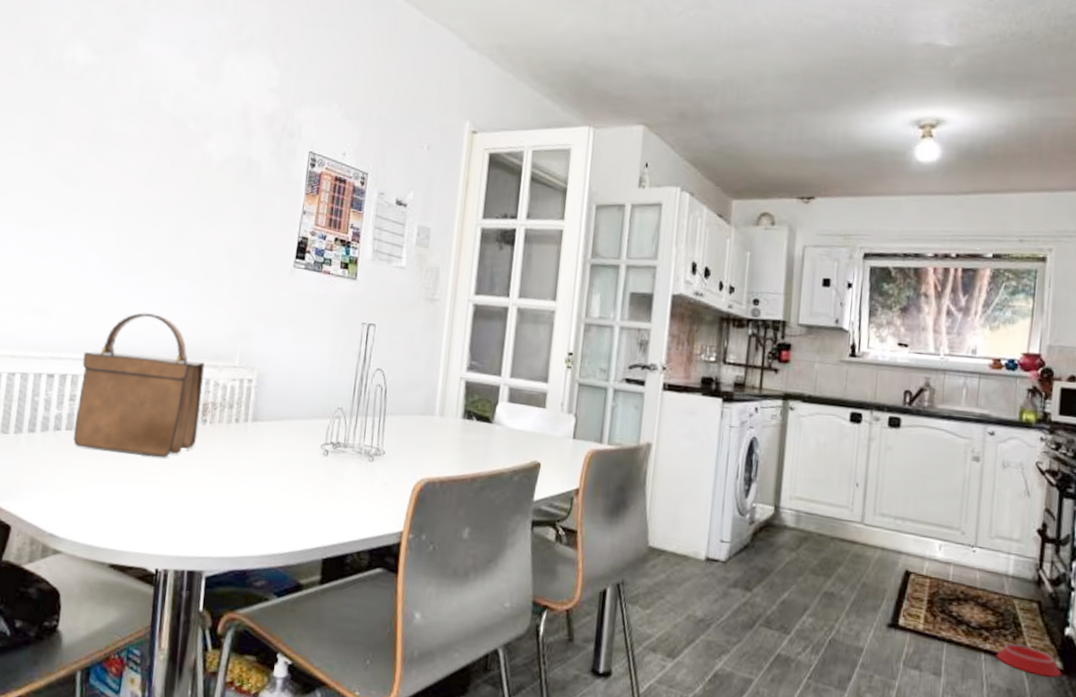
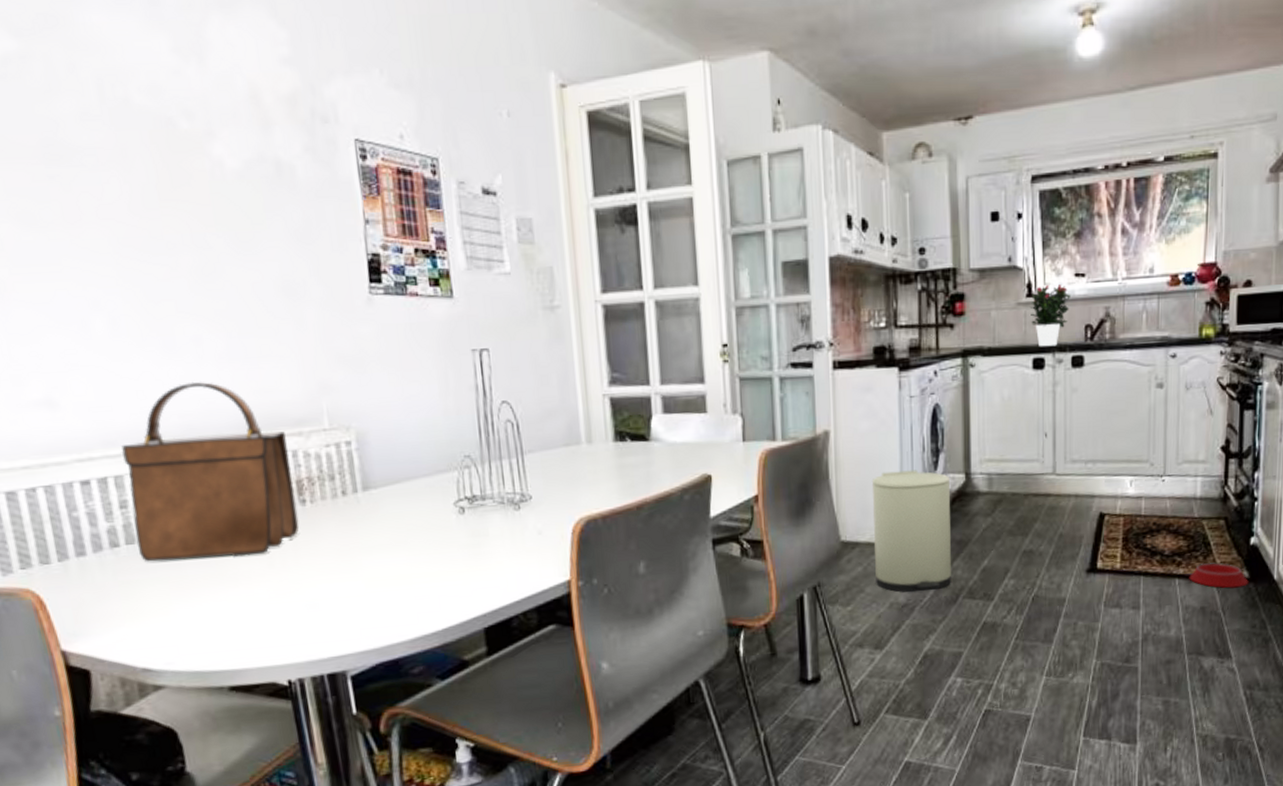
pedal bin: none [677,490,759,612] -> present [871,469,951,592]
potted flower: none [852,349,894,405] -> present [1029,284,1072,347]

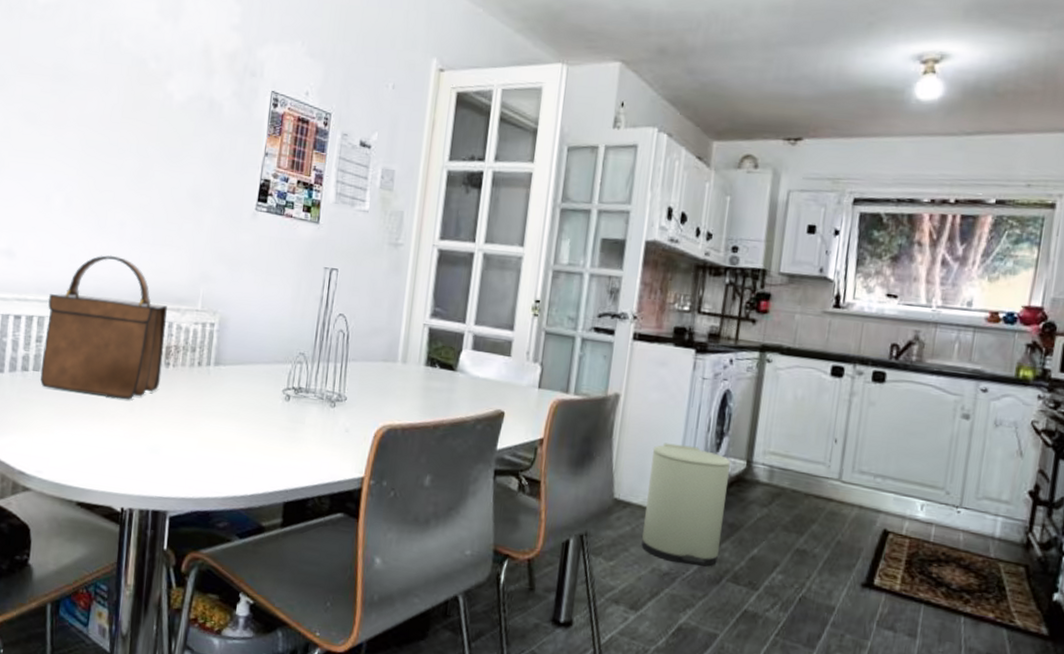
potted flower: present [1029,284,1072,347] -> none [835,300,881,358]
pet bowl: present [1189,562,1249,588] -> none [976,607,1047,643]

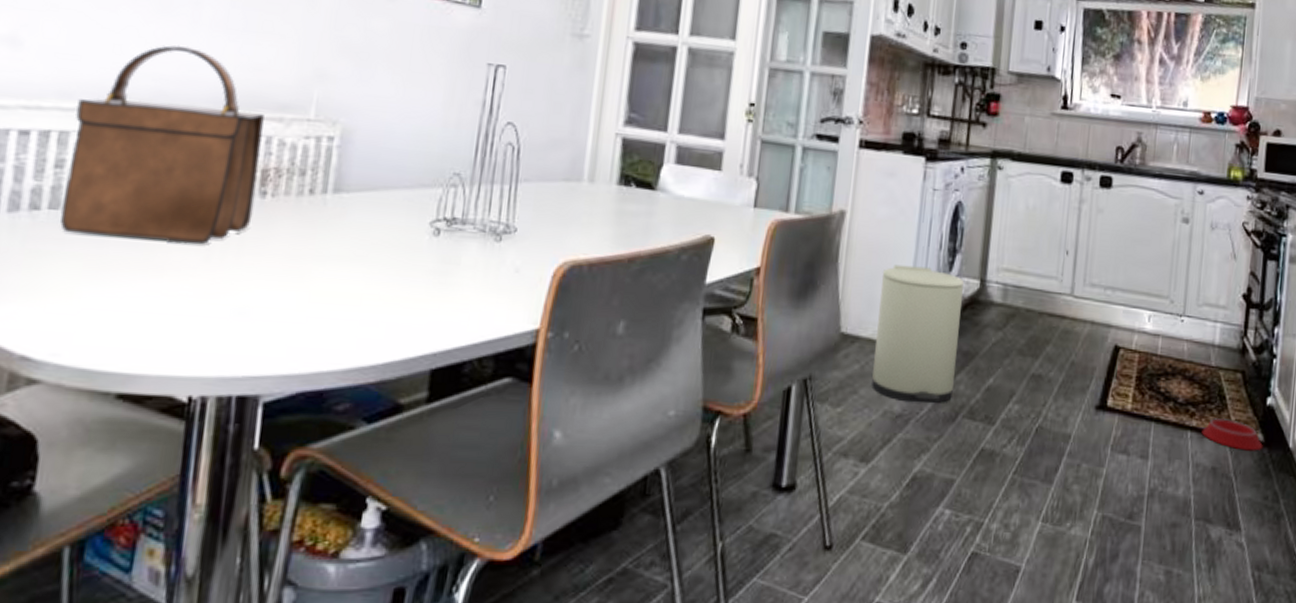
pet bowl: none [976,607,1047,643] -> present [1201,418,1263,451]

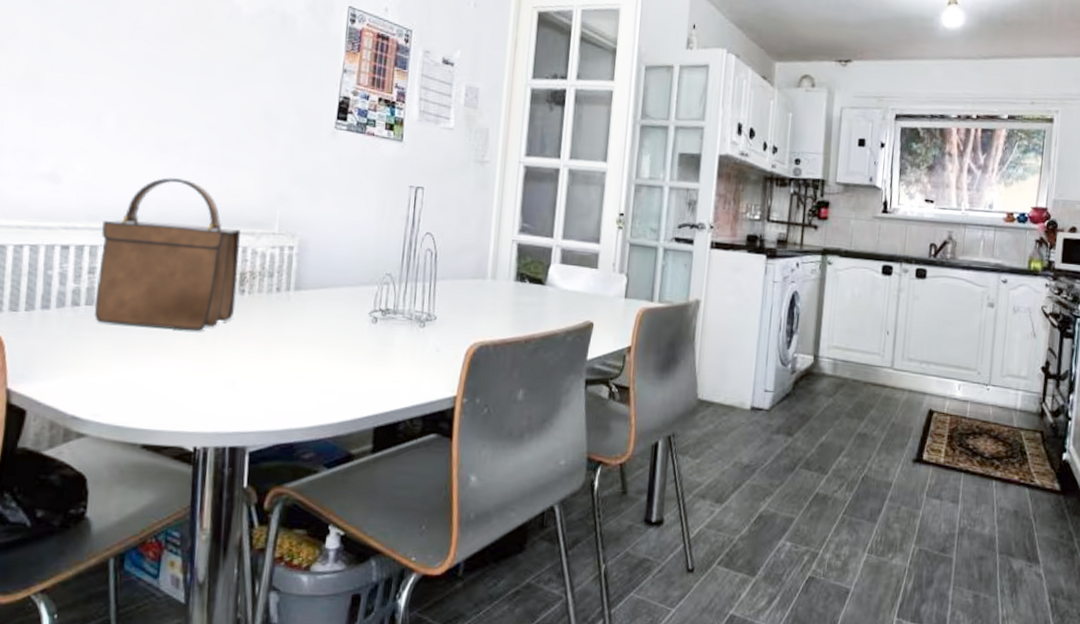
pedal bin: present [872,264,964,403] -> none [724,343,800,456]
pet bowl: present [1201,418,1263,451] -> none [1005,470,1059,498]

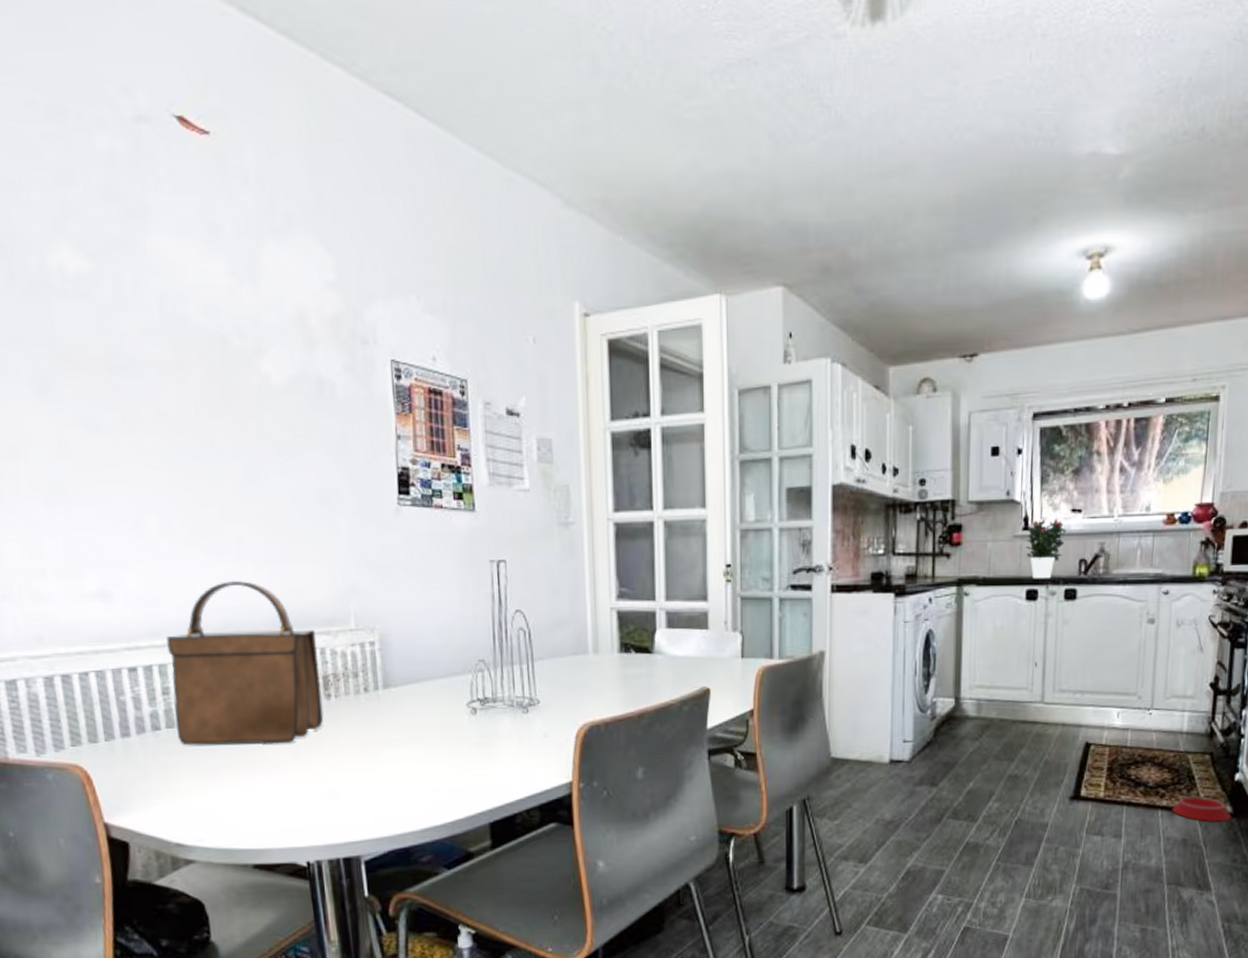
potted flower: none [884,205,921,258] -> present [1025,519,1067,579]
pet bowl: none [1005,470,1059,498] -> present [1172,796,1232,822]

